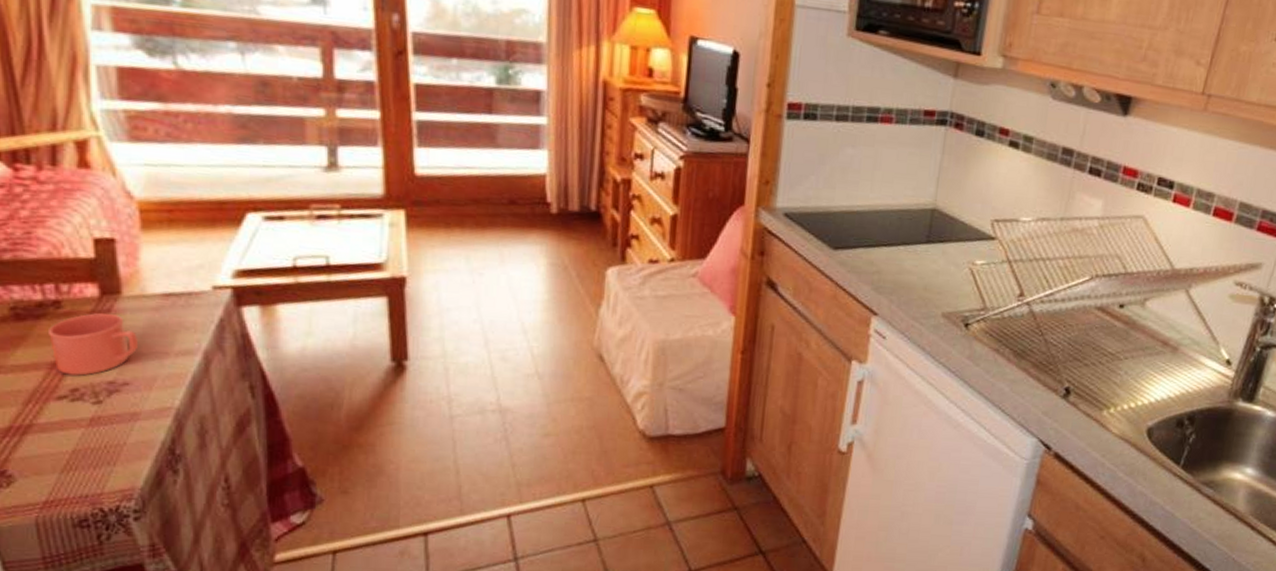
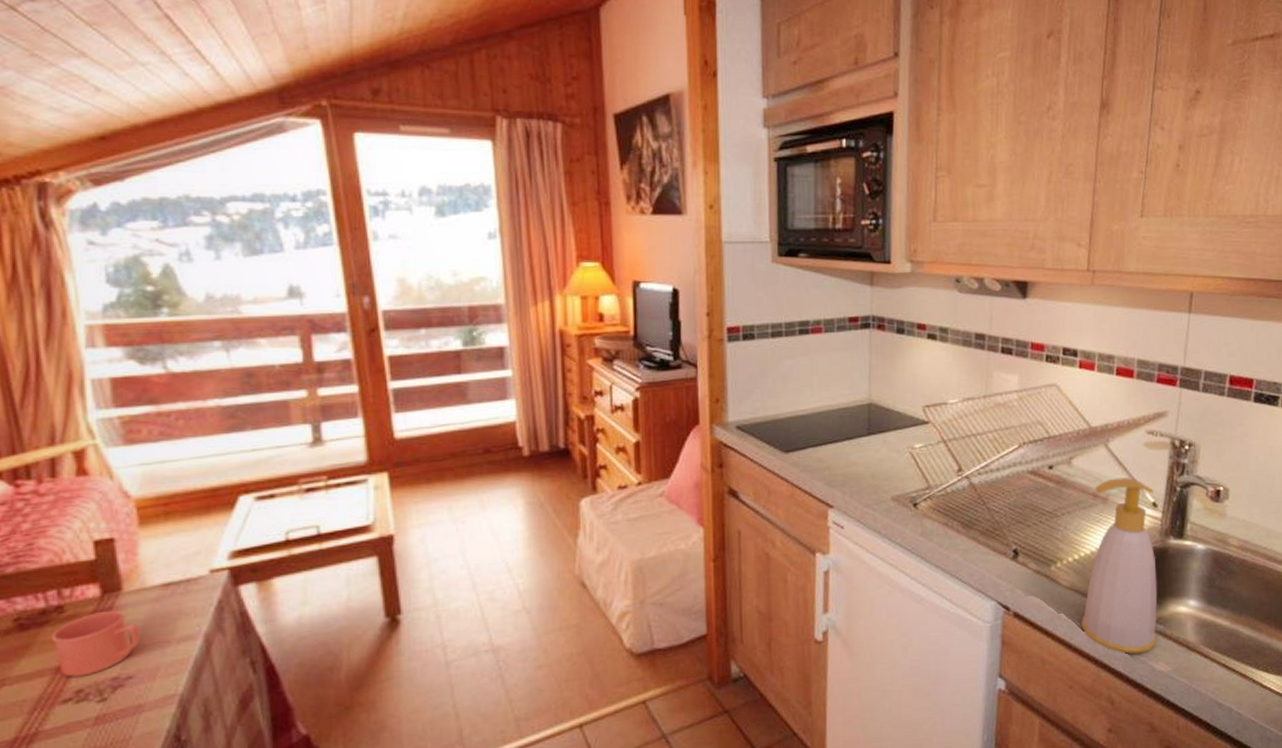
soap bottle: none [1125,327,1231,515] -> present [1081,477,1158,655]

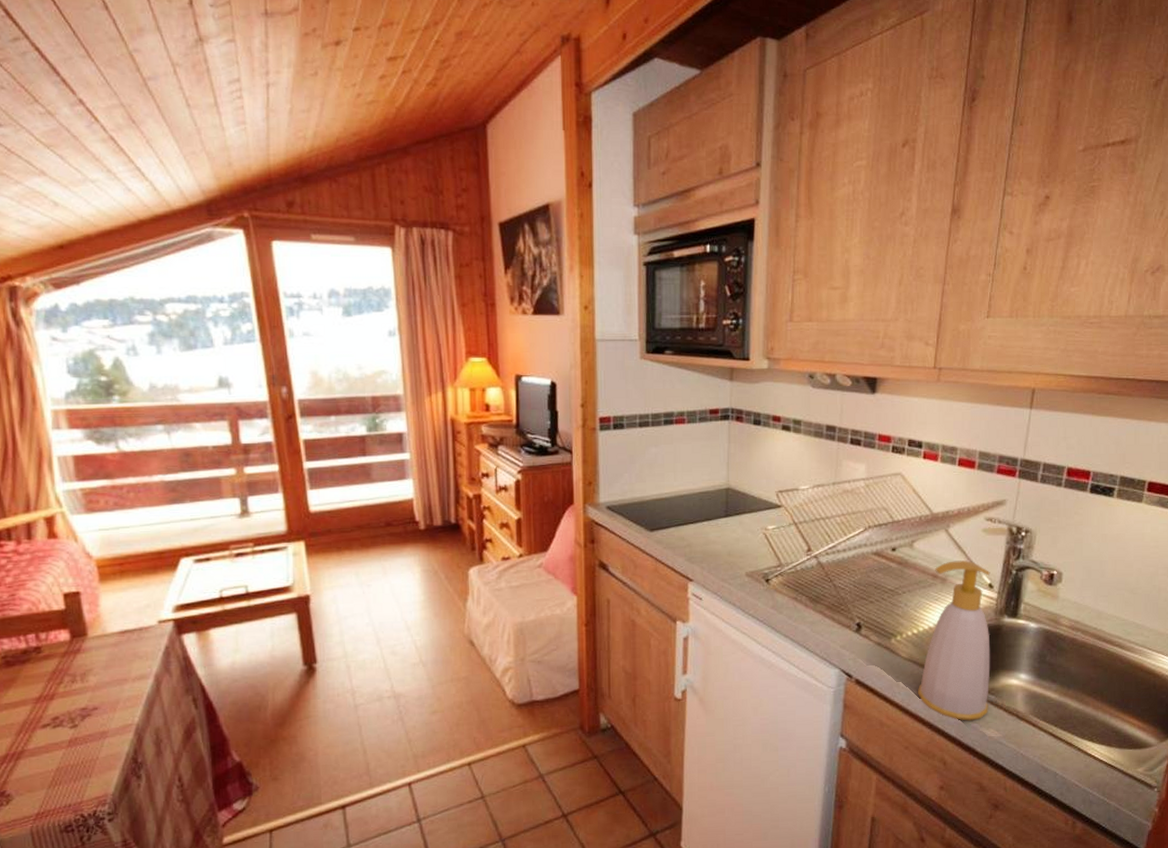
mug: present [52,610,141,677] -> none [32,652,104,706]

